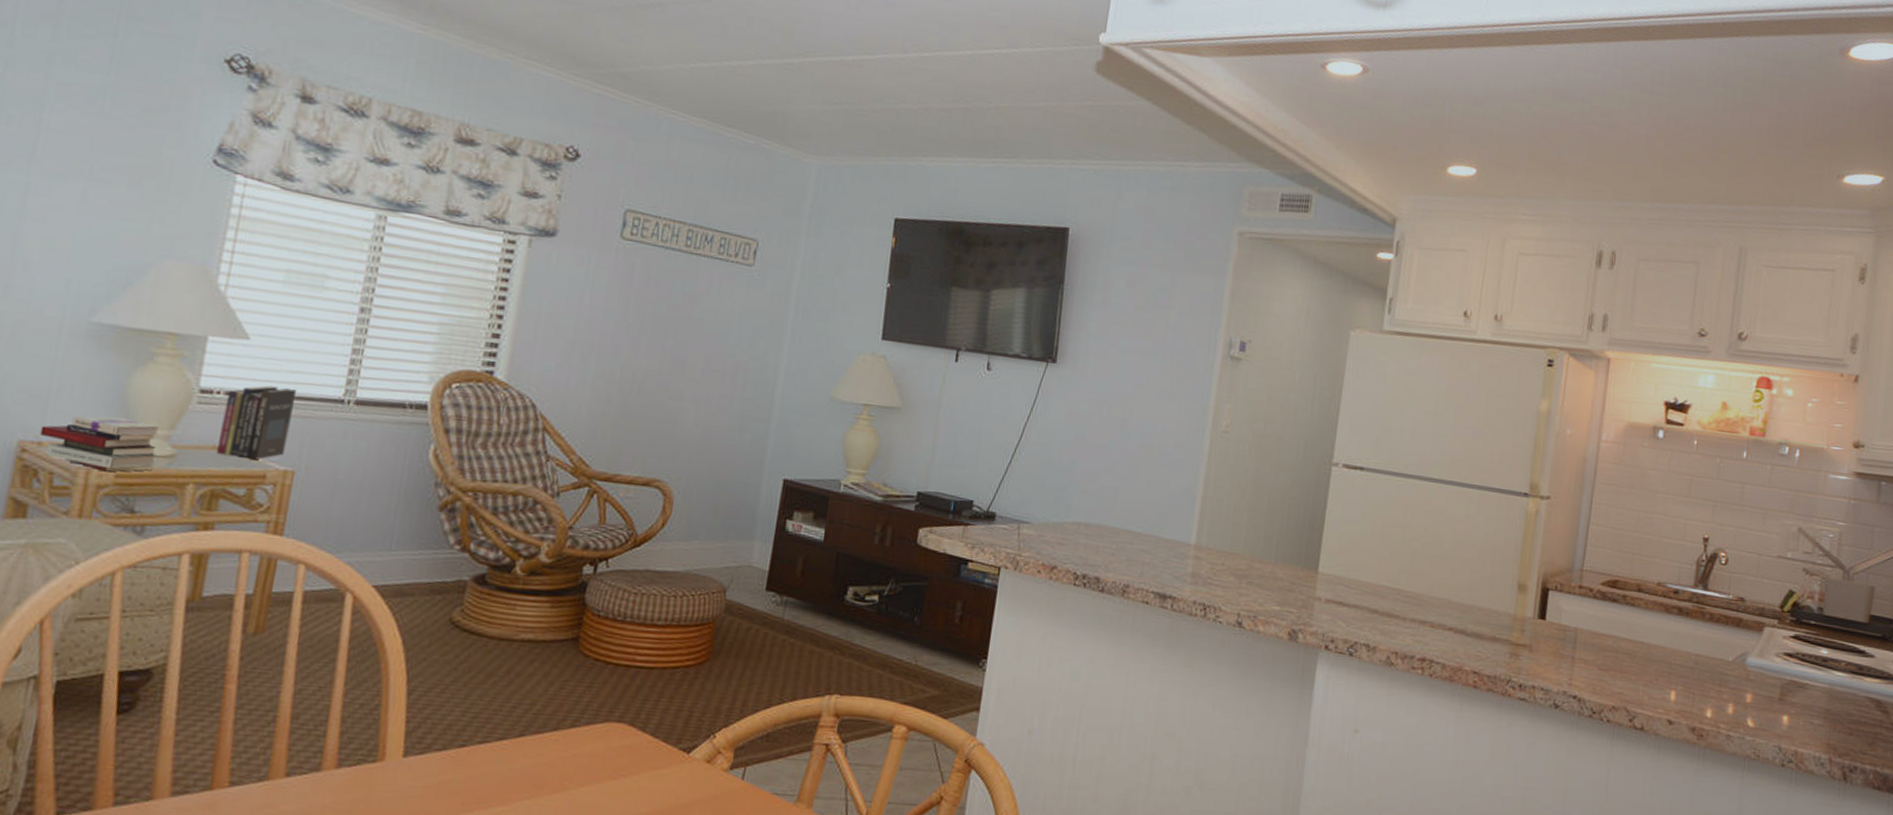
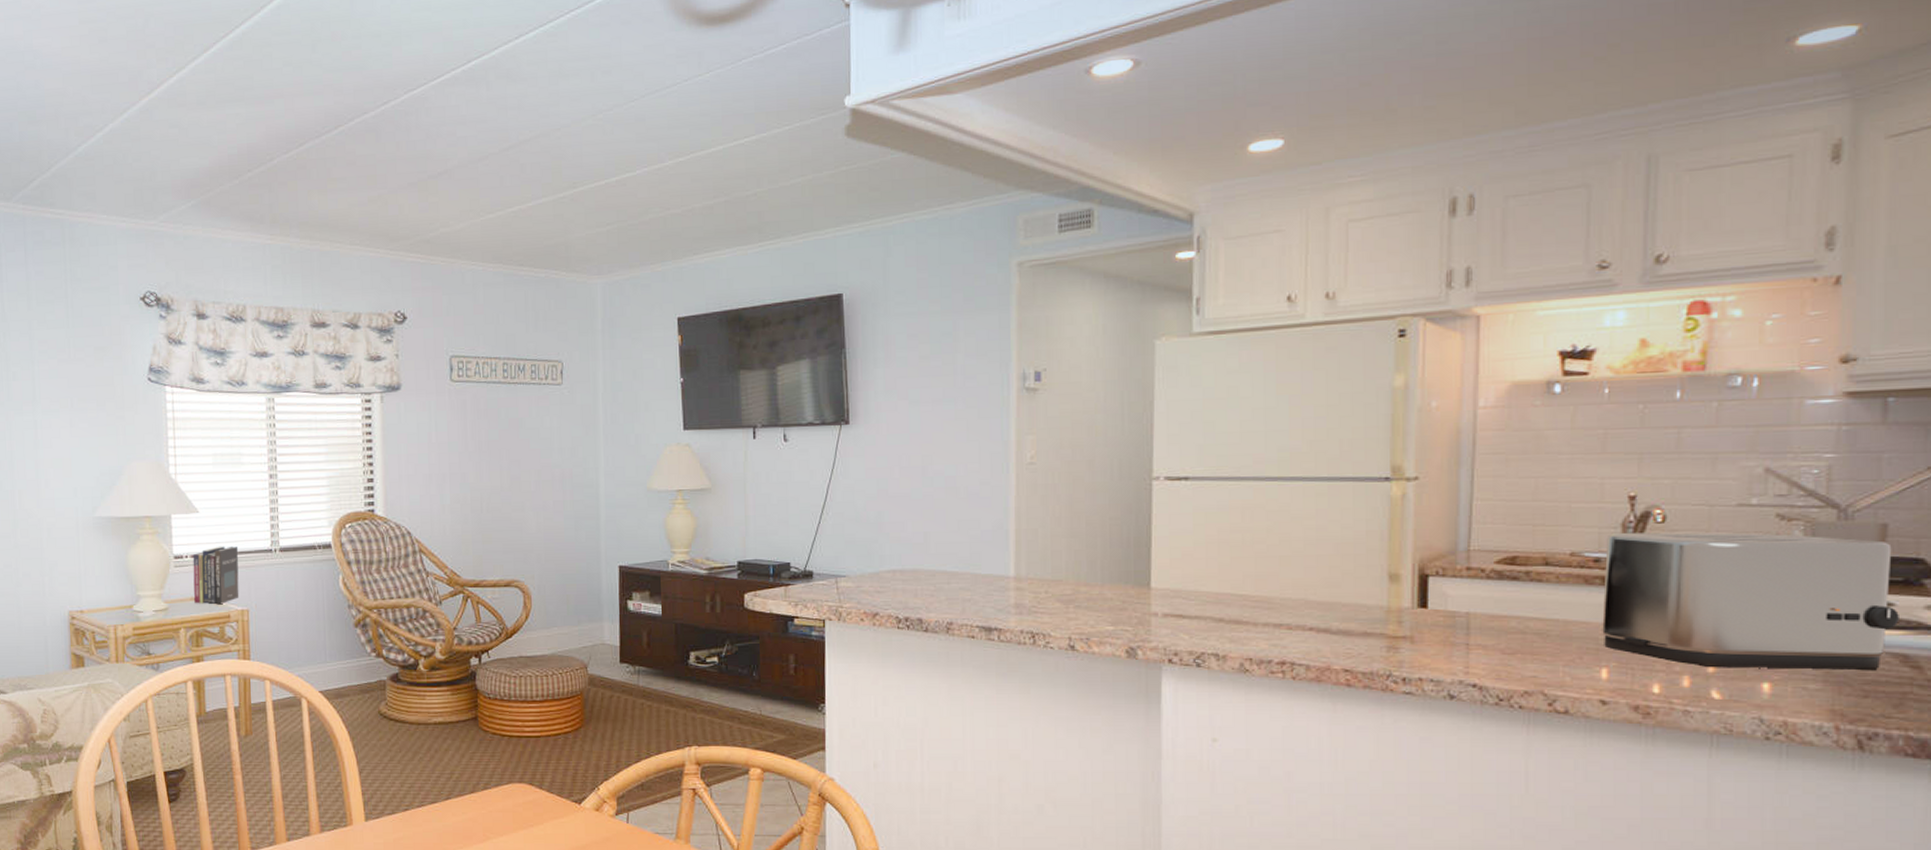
books: present [39,415,160,472] -> none [80,585,156,627]
toaster: none [1674,569,1877,712] -> present [1602,532,1899,671]

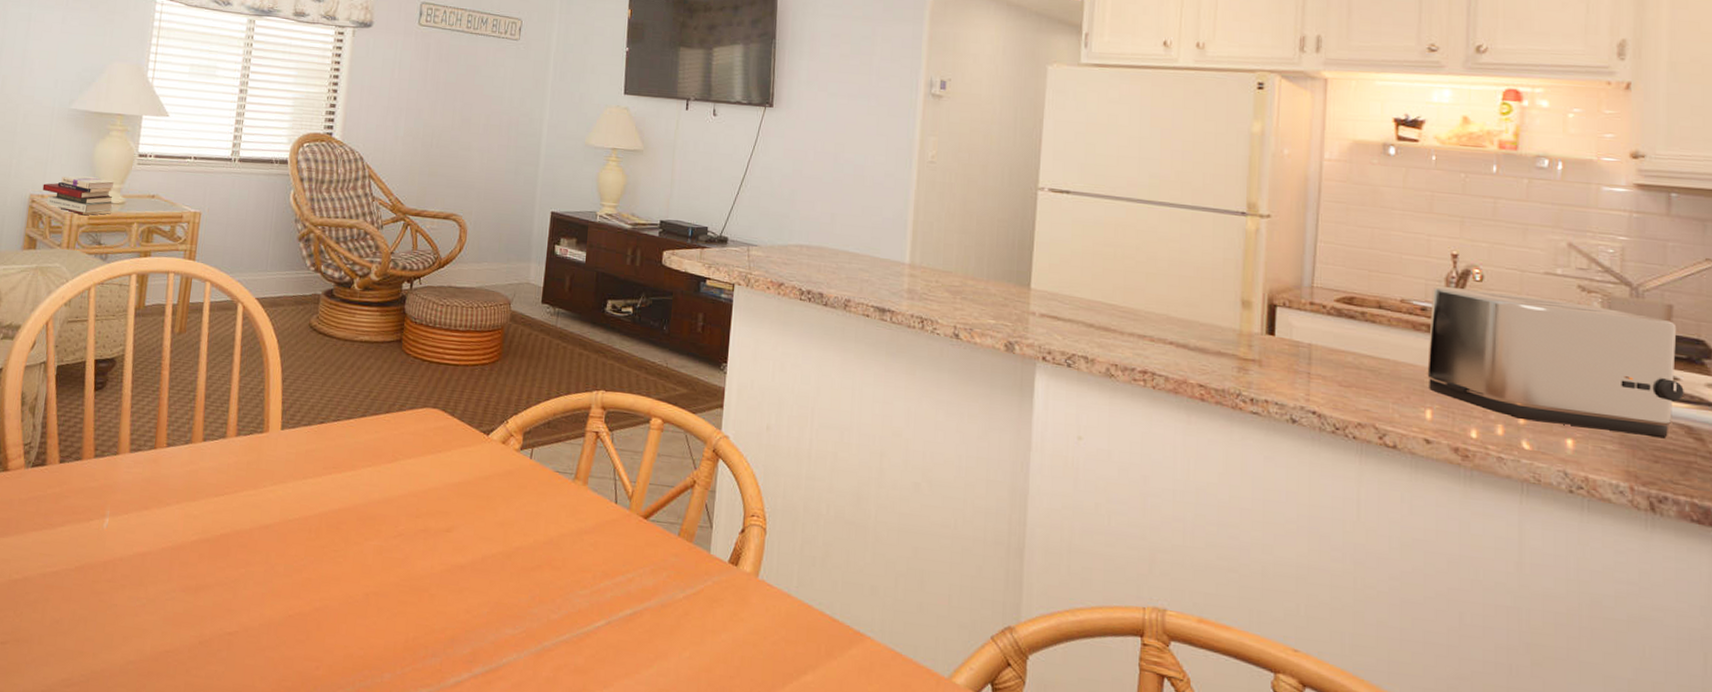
books: none [80,585,156,627] -> present [42,175,115,216]
books: present [192,545,240,605] -> none [151,149,201,205]

